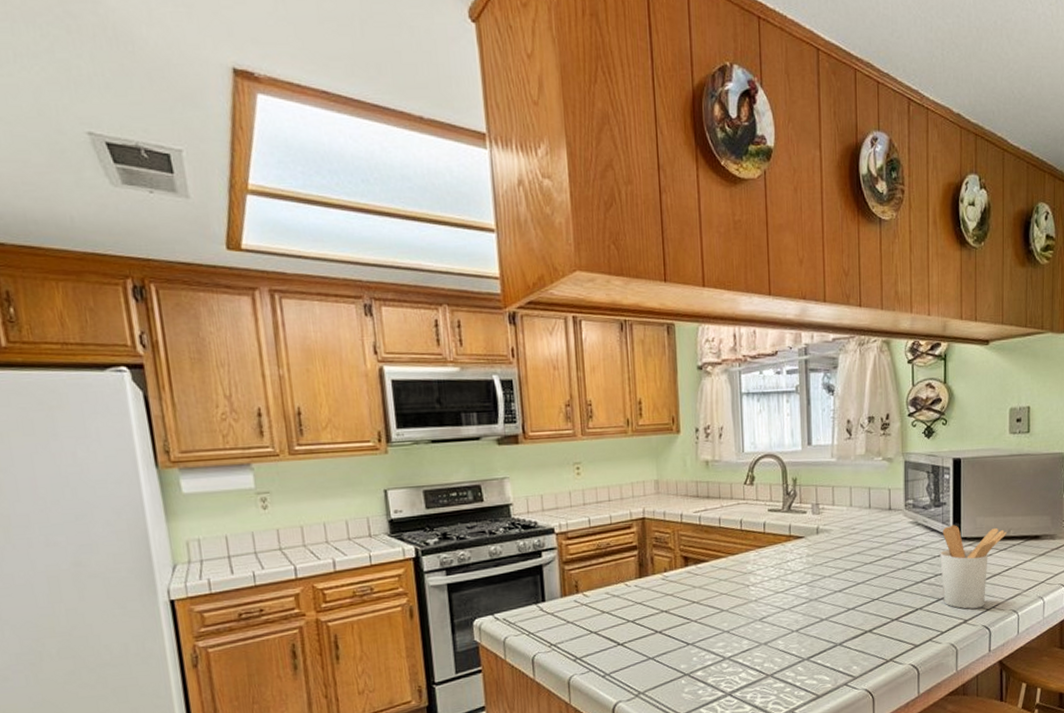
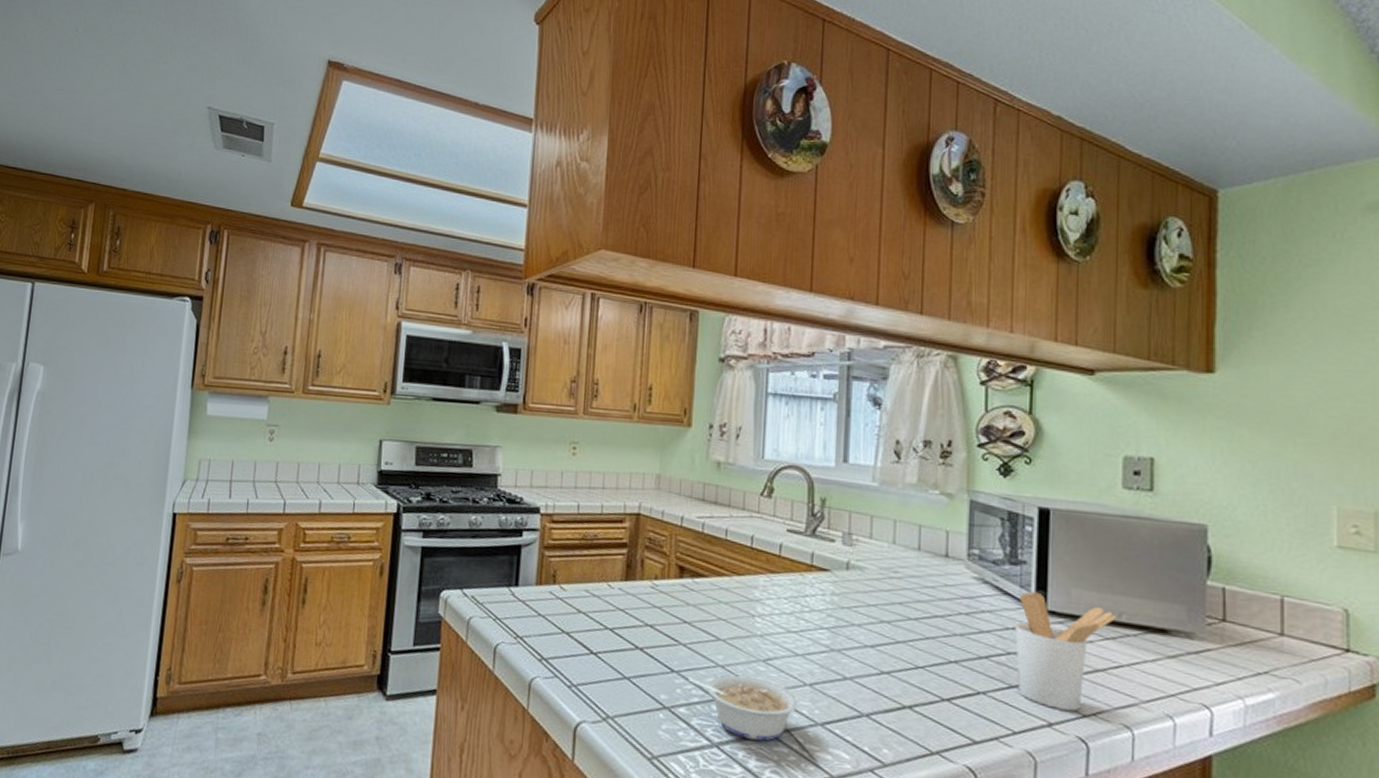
legume: none [702,634,789,684] -> present [688,674,799,741]

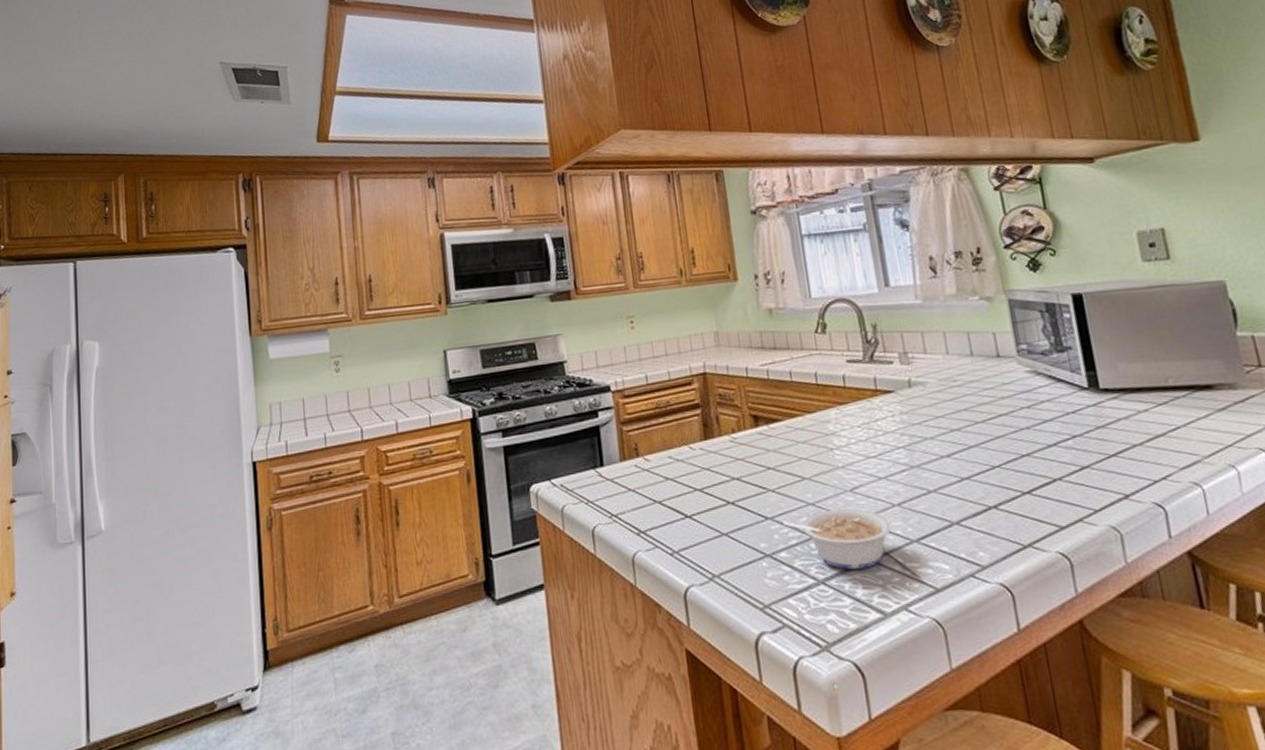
utensil holder: present [1015,591,1118,711] -> none [1072,373,1165,481]

